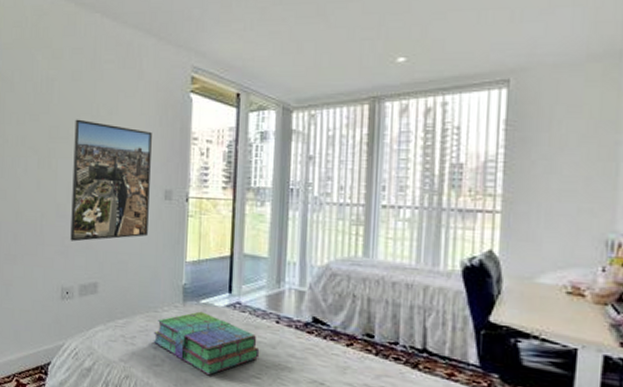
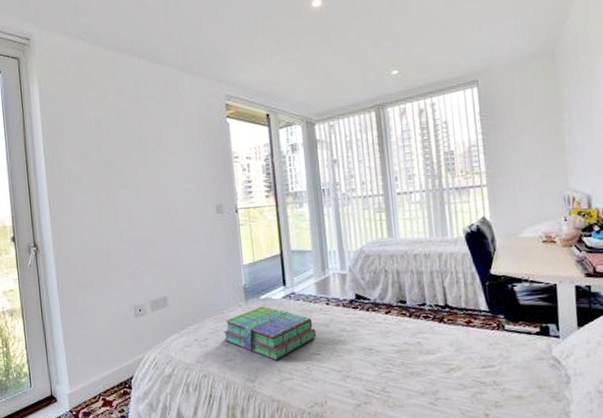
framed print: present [70,119,152,242] -> none [126,152,206,263]

